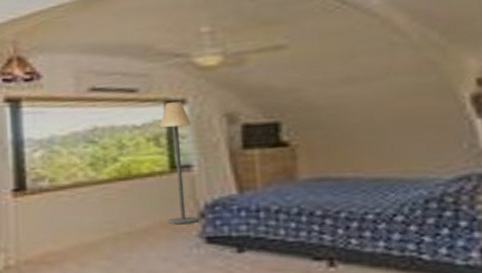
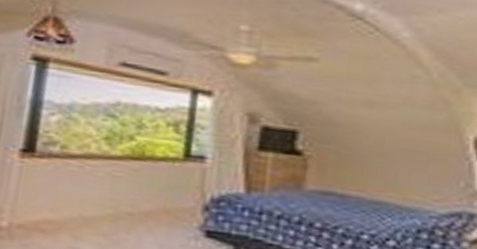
floor lamp: present [159,102,200,225] -> none [171,91,213,215]

